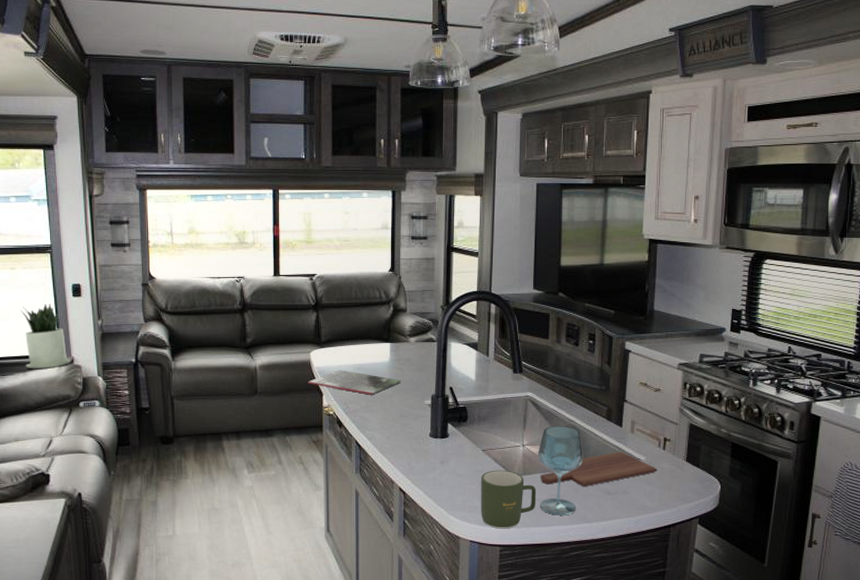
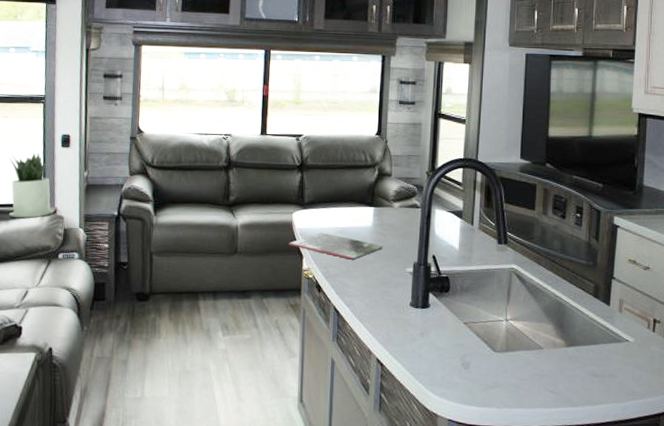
mug: present [481,470,537,529] -> none [460,344,519,409]
wine glass: present [537,426,584,516] -> none [521,301,570,398]
cutting board: present [540,451,658,487] -> none [523,331,647,368]

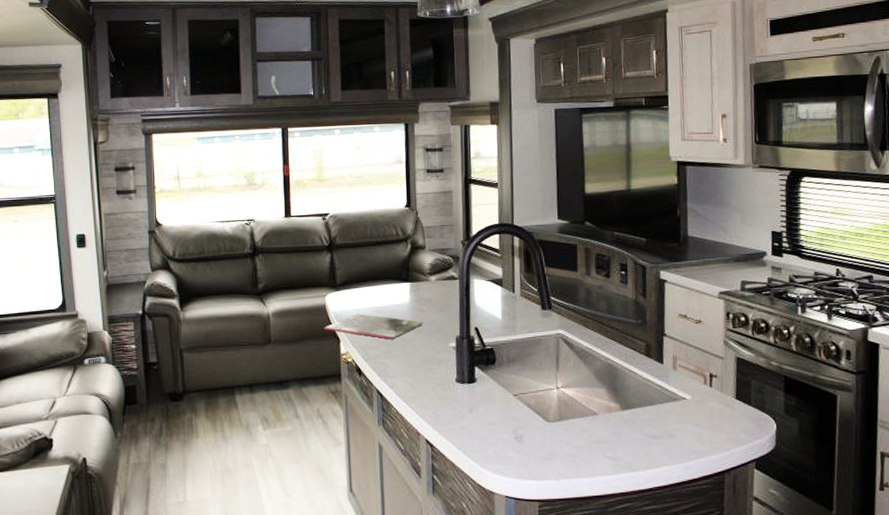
planter: present [9,153,54,219] -> none [24,256,76,326]

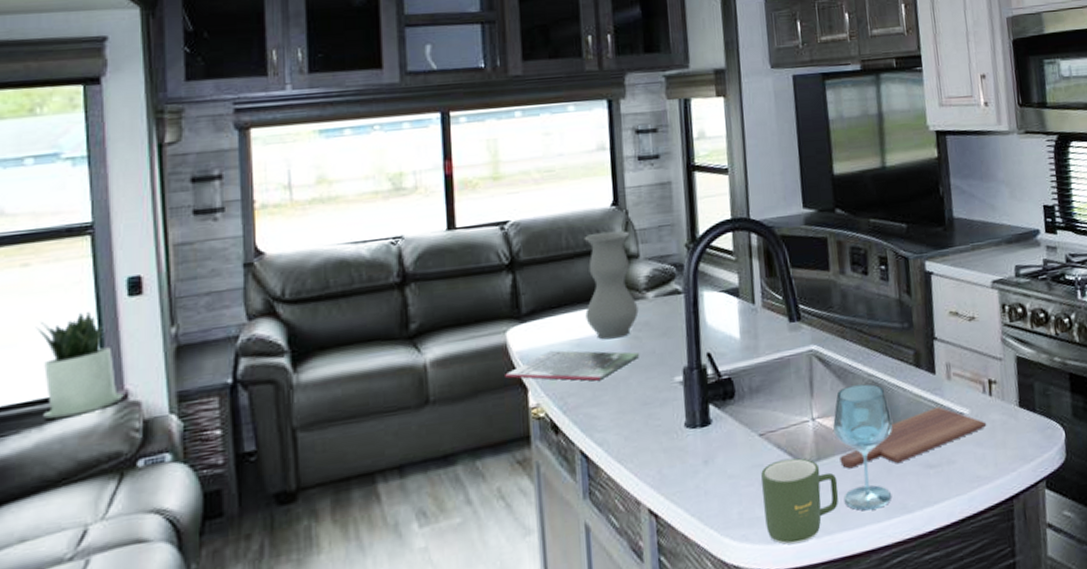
planter: none [24,256,76,326] -> present [37,312,124,420]
vase: none [383,226,423,309] -> present [584,230,639,340]
mug: none [514,416,576,482] -> present [761,458,839,545]
wine glass: none [573,365,624,465] -> present [832,383,894,511]
cutting board: none [578,390,706,432] -> present [839,406,987,469]

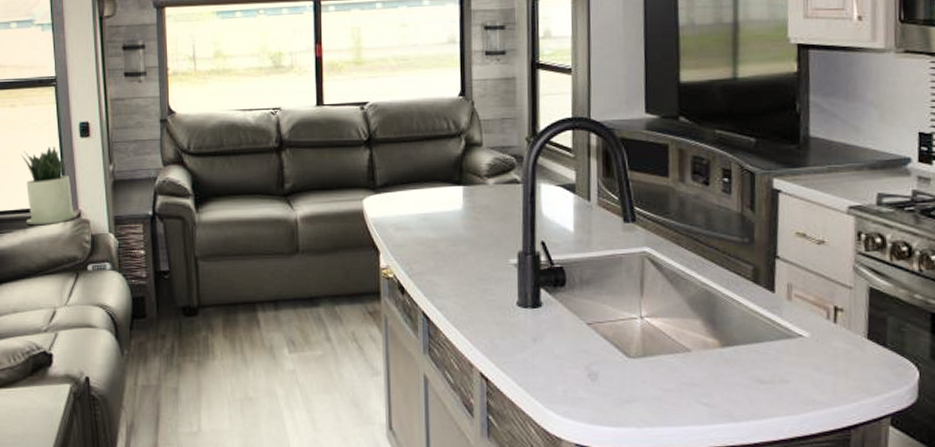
magazine: present [505,350,640,381] -> none [361,220,479,253]
vase: present [584,230,639,340] -> none [432,119,479,217]
mug: present [761,458,839,545] -> none [587,350,663,429]
wine glass: present [832,383,894,511] -> none [660,292,725,412]
cutting board: present [839,406,987,469] -> none [666,325,828,374]

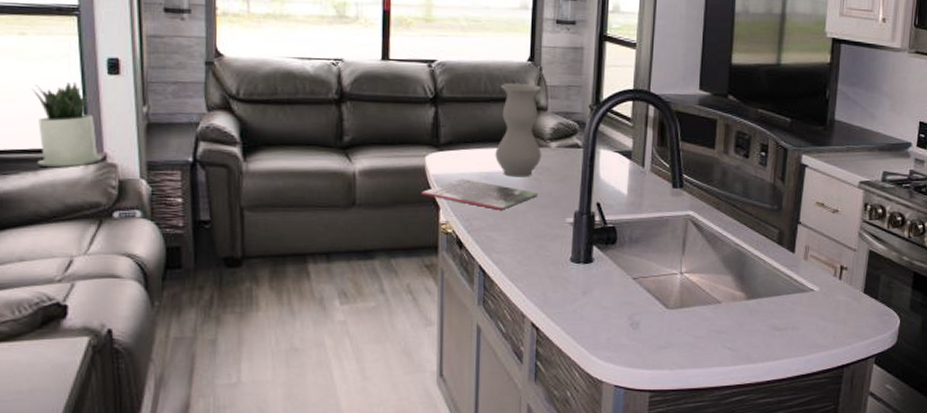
magazine: none [361,220,479,253] -> present [421,178,539,210]
vase: none [432,119,479,217] -> present [495,83,542,177]

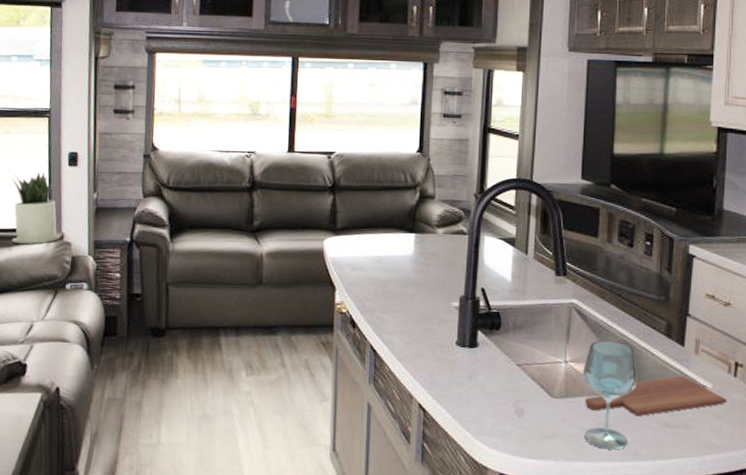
magazine: present [421,178,539,210] -> none [320,261,426,293]
vase: present [495,83,542,177] -> none [386,172,429,262]
wine glass: none [697,251,751,355] -> present [582,340,638,450]
cutting board: none [699,281,832,322] -> present [585,375,727,417]

